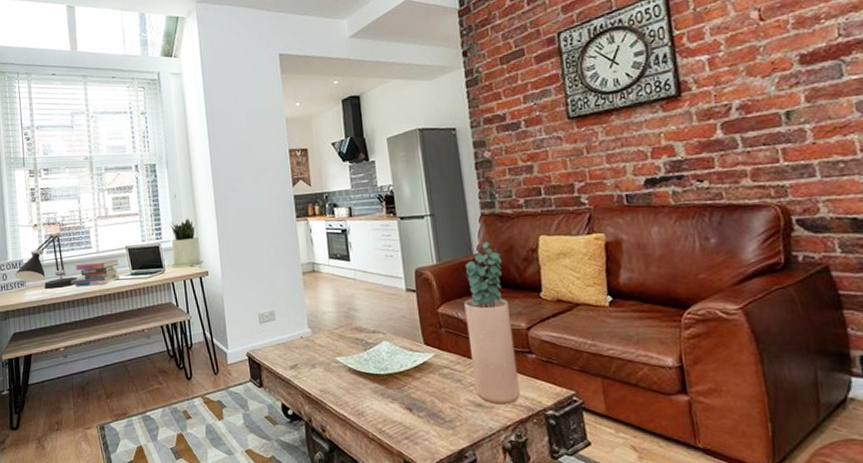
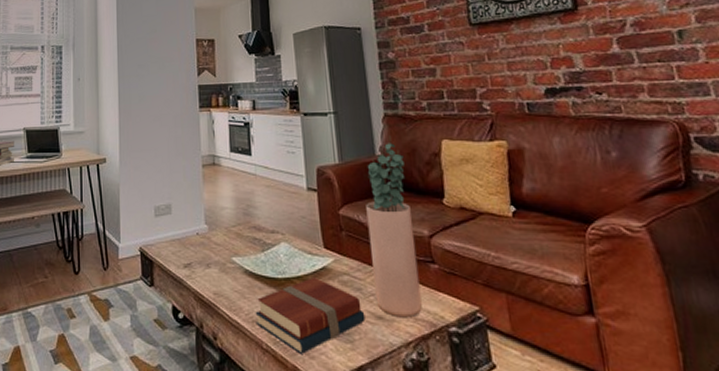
planter: present [169,218,204,269] -> none [69,102,102,154]
books: none [360,372,466,441] -> present [255,278,366,354]

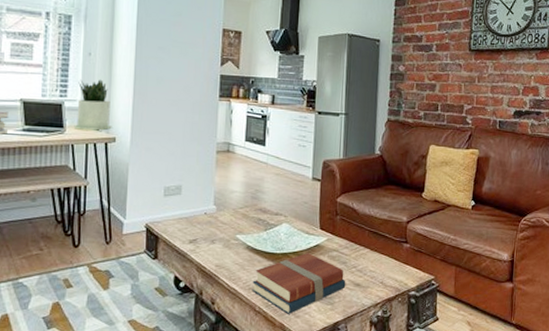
planter: none [69,102,102,154] -> present [73,79,112,132]
vase: present [366,136,422,318] -> none [356,138,397,285]

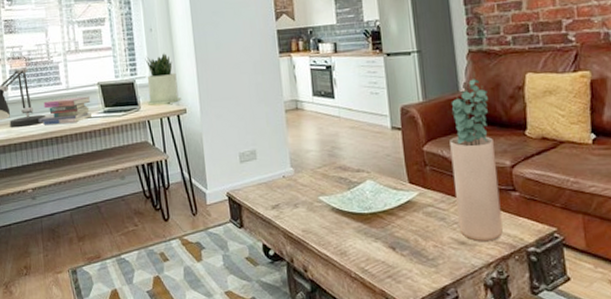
books: present [252,253,346,314] -> none [343,211,449,279]
vase: none [356,138,397,285] -> present [450,72,503,242]

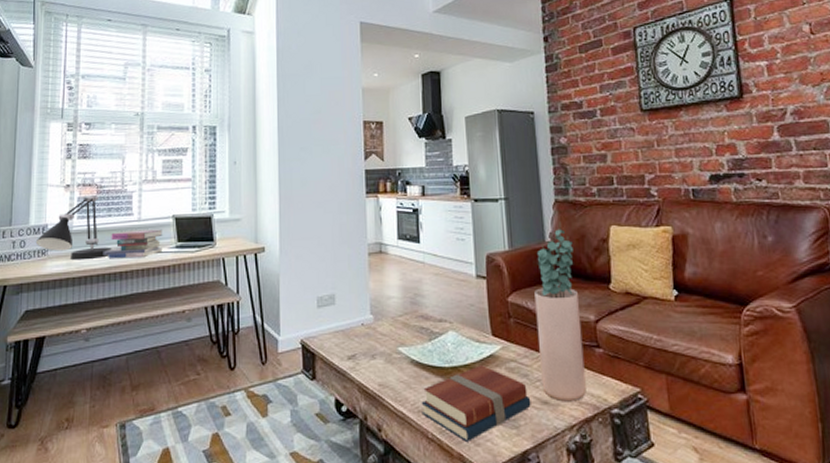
planter: present [145,53,181,106] -> none [223,187,260,243]
books: none [343,211,449,279] -> present [421,365,531,442]

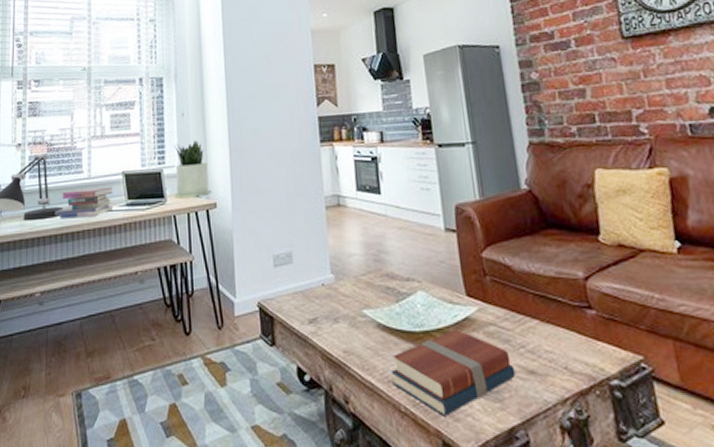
planter: none [223,187,260,243] -> present [174,140,212,199]
vase: present [534,222,586,402] -> none [511,166,579,372]

